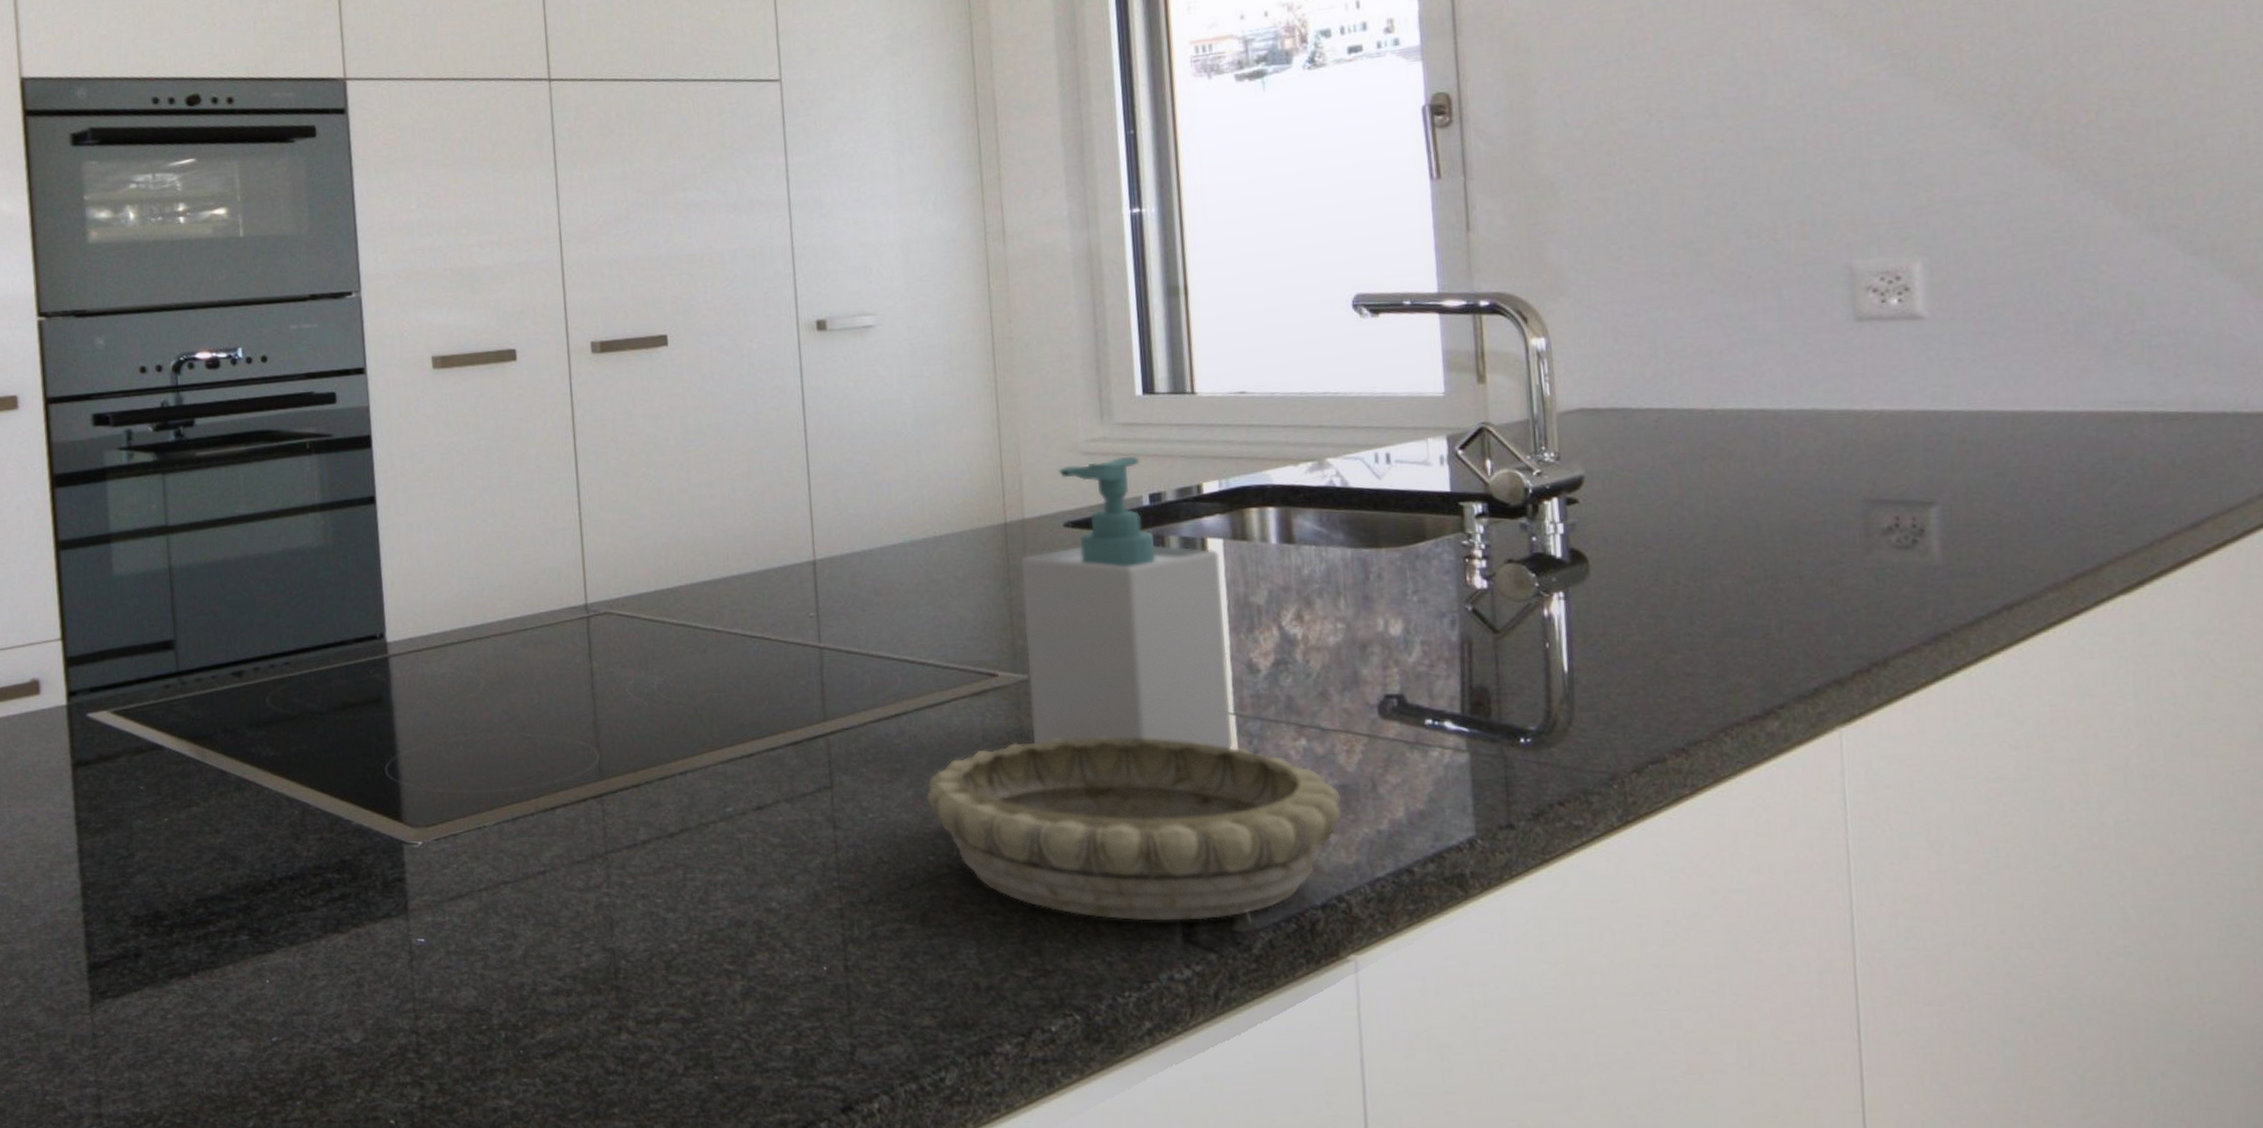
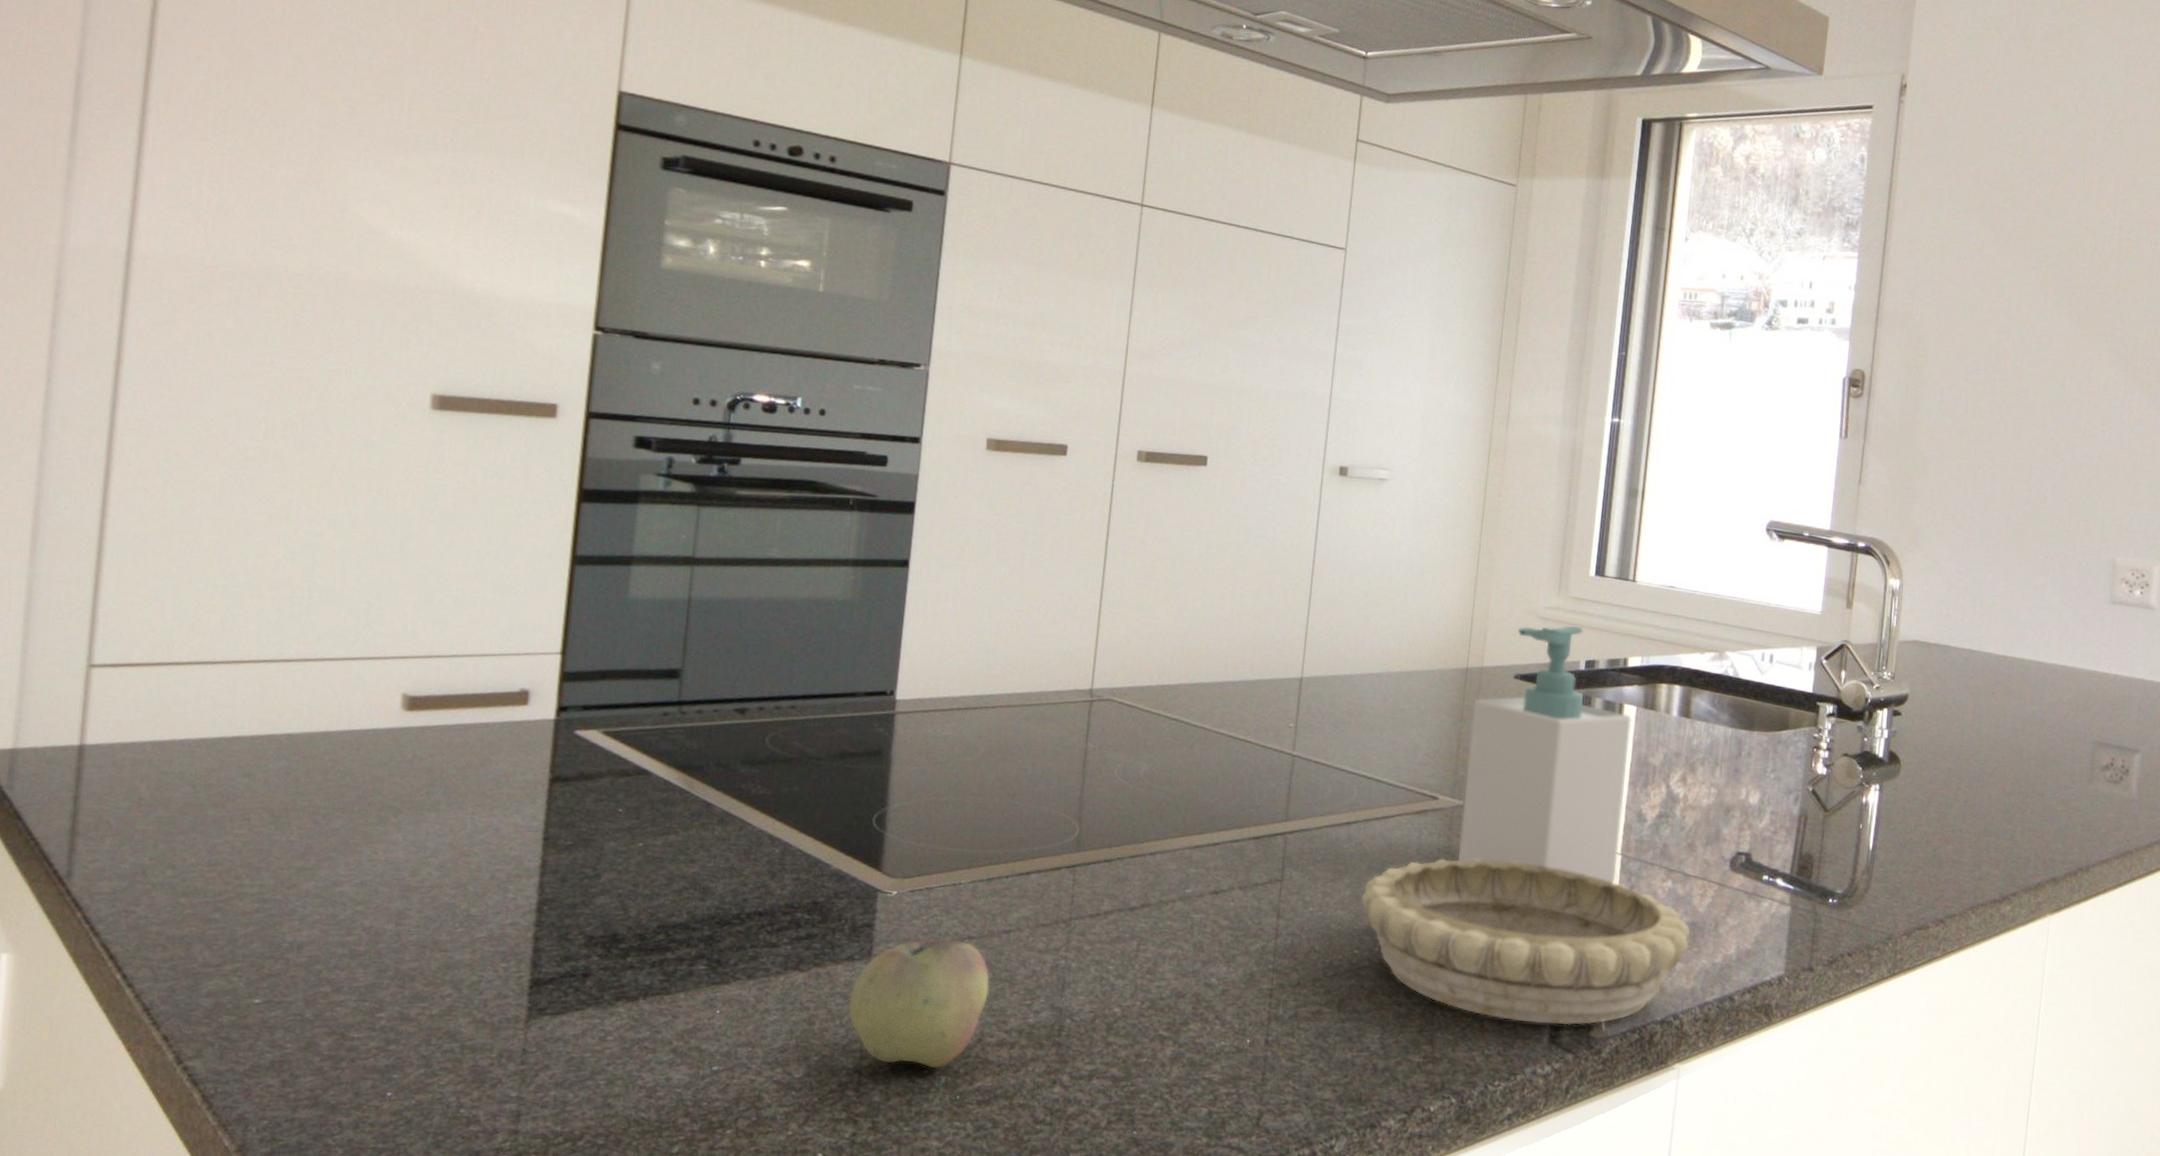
apple: none [393,886,535,1024] -> present [848,938,990,1069]

